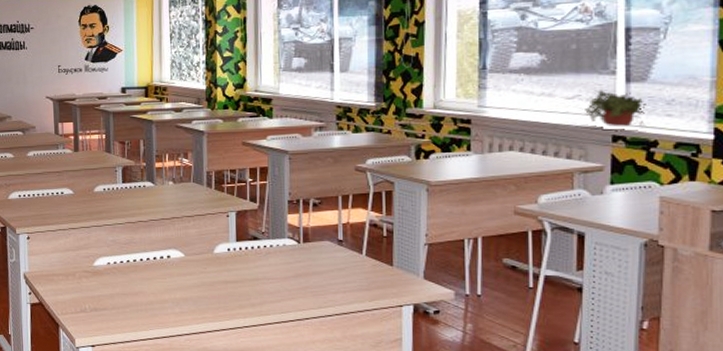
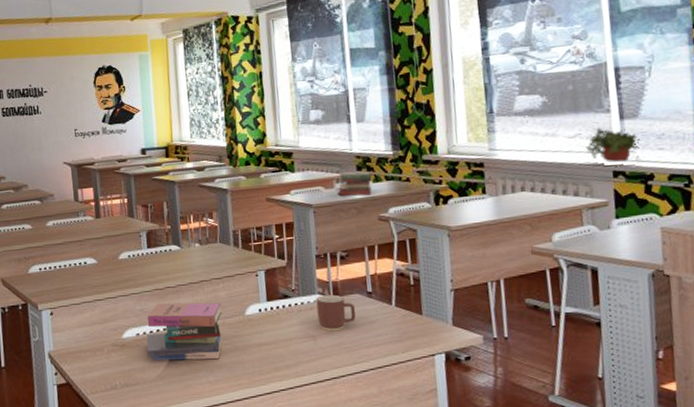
books: none [116,235,191,293] -> present [146,302,222,361]
mug: none [285,240,324,275] -> present [316,294,356,331]
books: none [315,120,352,146] -> present [338,171,372,196]

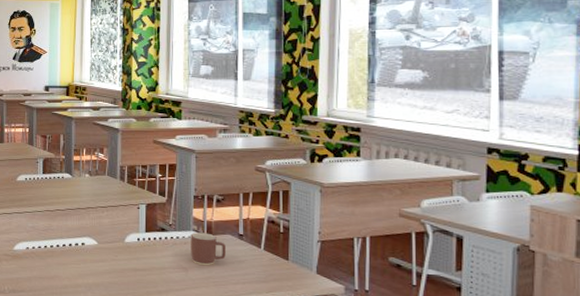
books: present [146,302,222,361] -> none [34,222,104,278]
books: present [338,171,372,196] -> none [220,123,253,147]
potted plant: present [586,128,642,163] -> none [463,106,518,142]

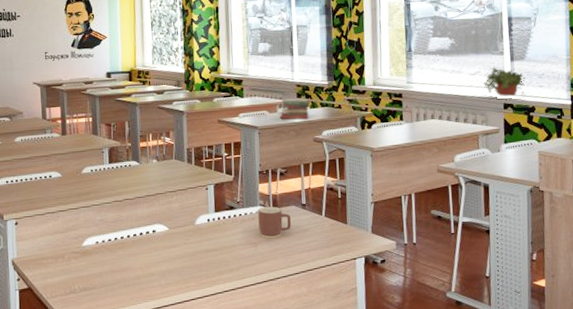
books: none [220,123,253,147] -> present [280,98,309,120]
potted plant: none [463,106,518,142] -> present [484,67,527,97]

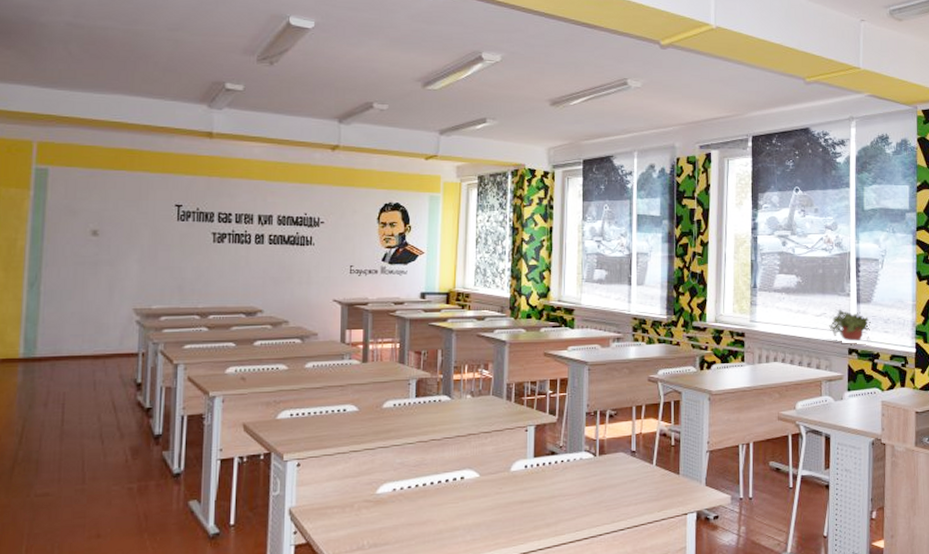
mug: present [258,206,291,239] -> none [582,452,618,490]
books: present [280,98,309,120] -> none [613,331,646,357]

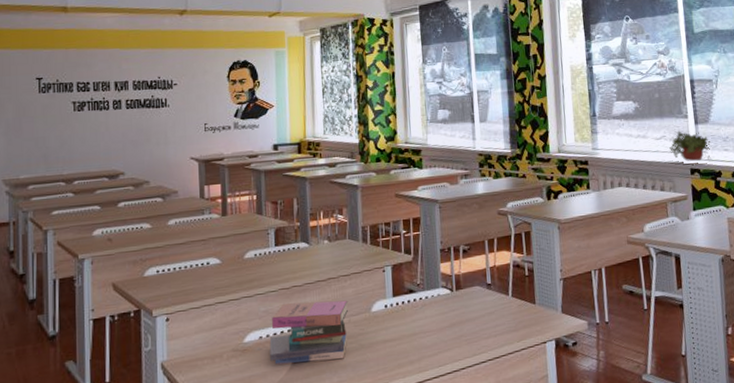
books: none [403,456,488,518] -> present [269,300,348,365]

